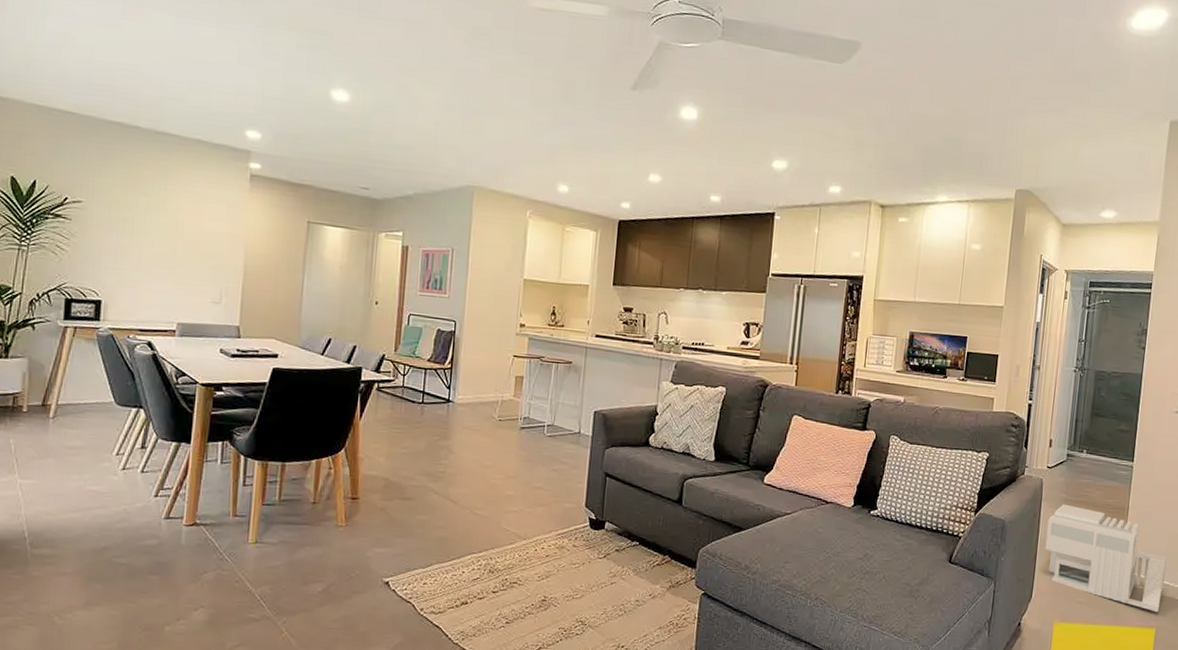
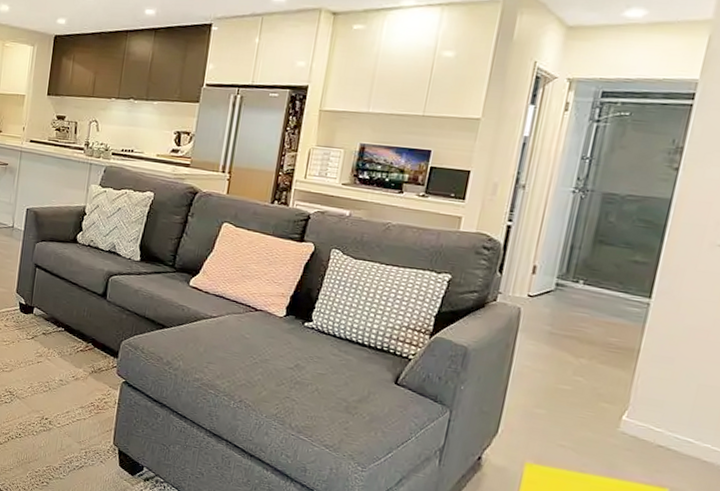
architectural model: present [1045,504,1167,613] -> none [518,337,693,472]

